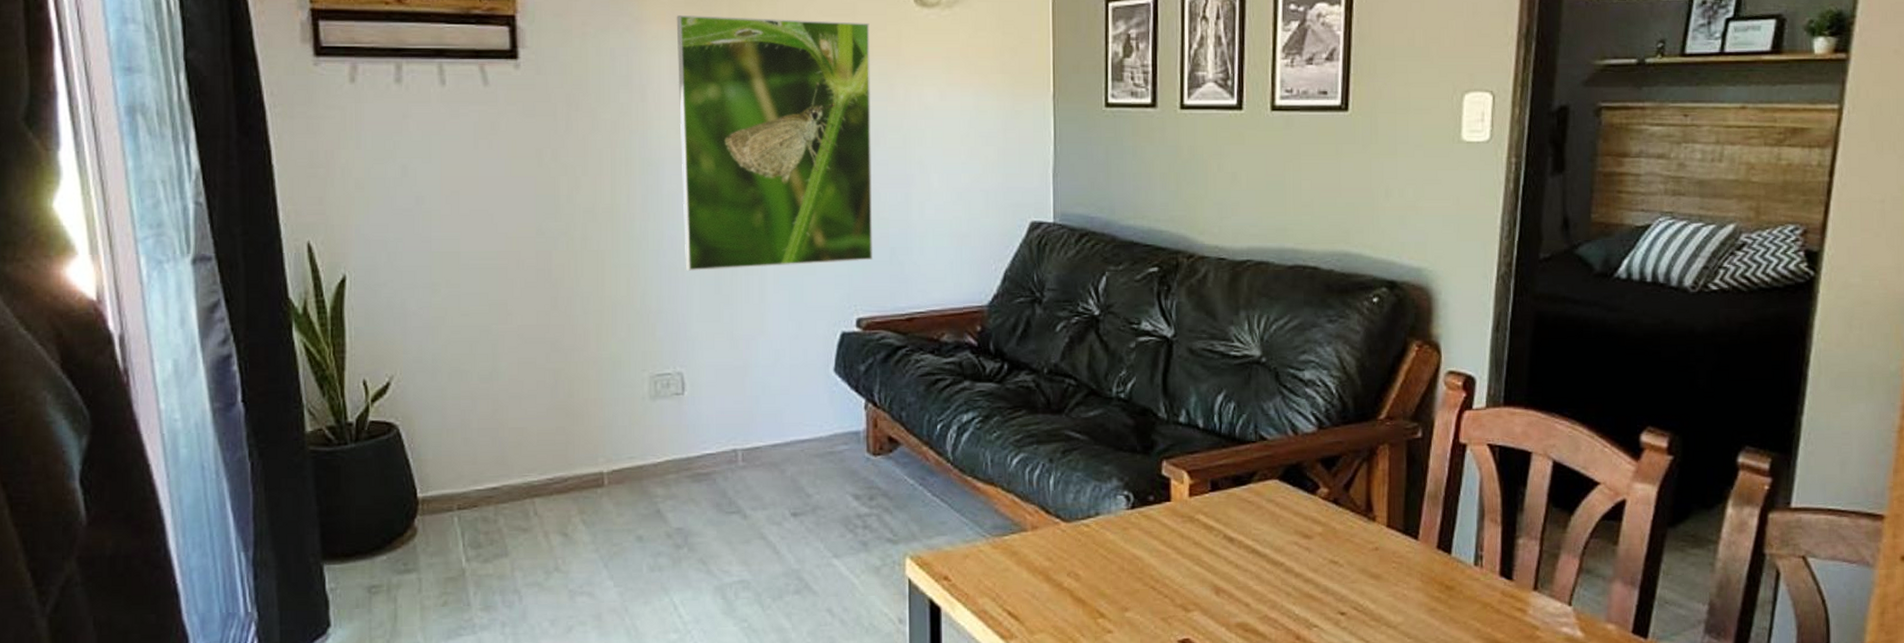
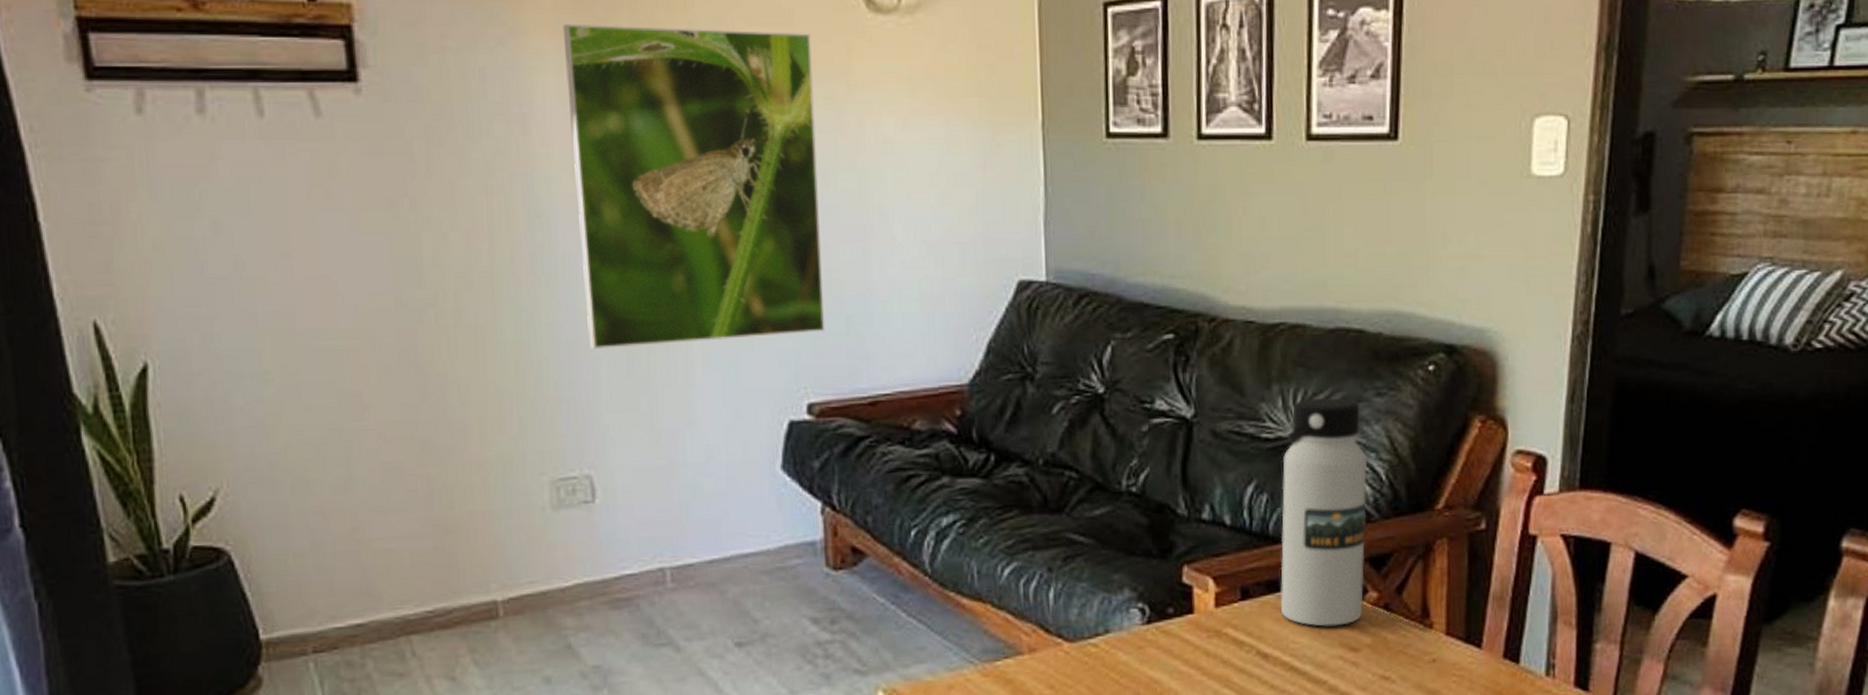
water bottle: none [1244,323,1320,516] -> present [1280,397,1367,627]

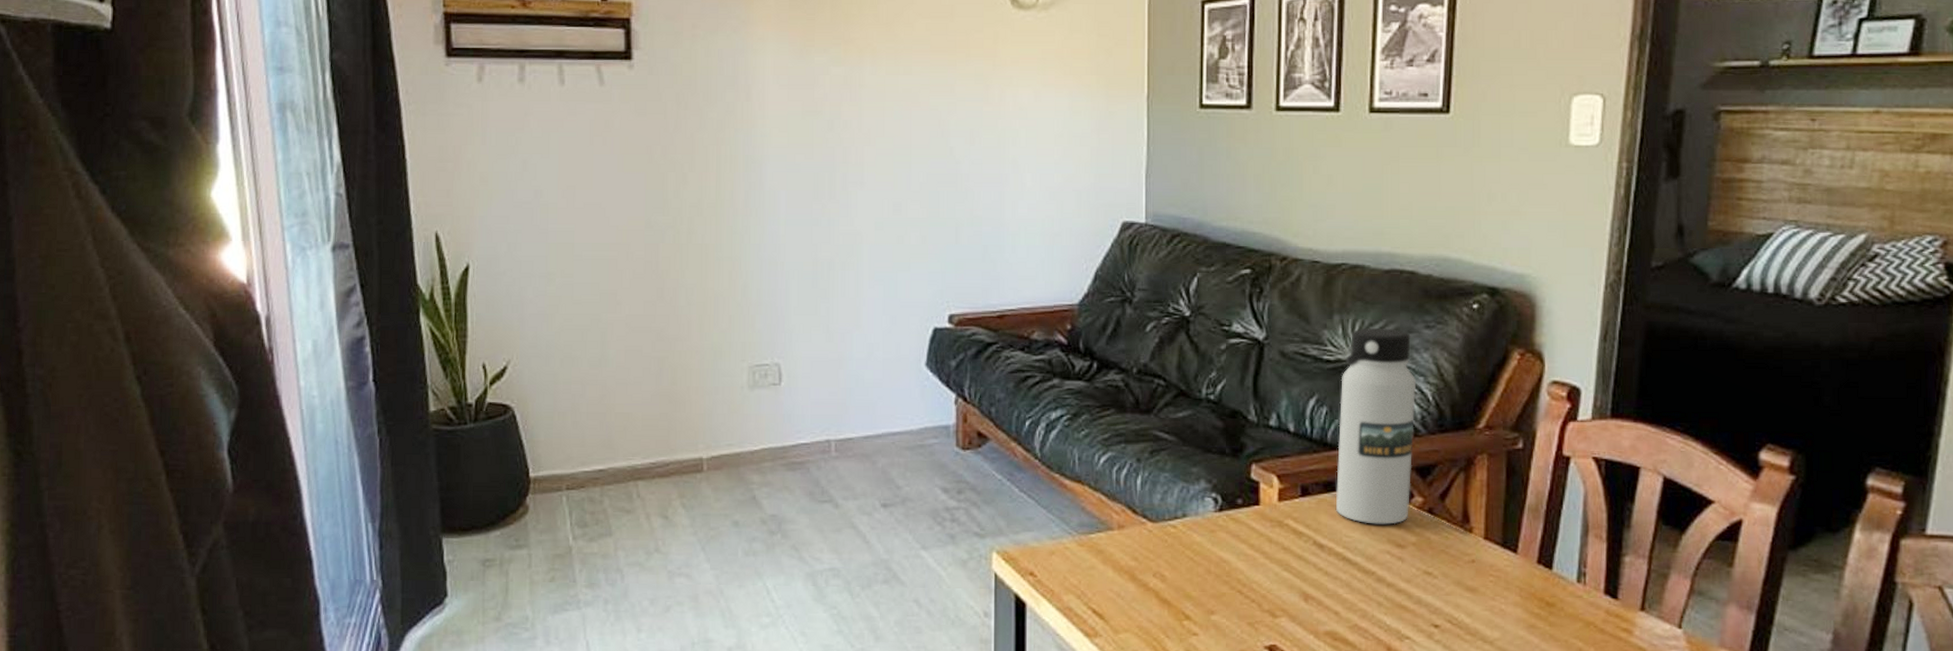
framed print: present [562,25,824,350] -> none [781,18,967,266]

